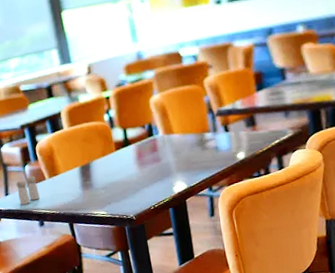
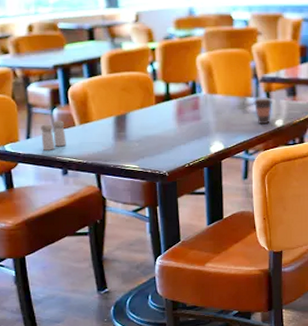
coffee cup: none [211,130,232,159] -> present [253,97,273,125]

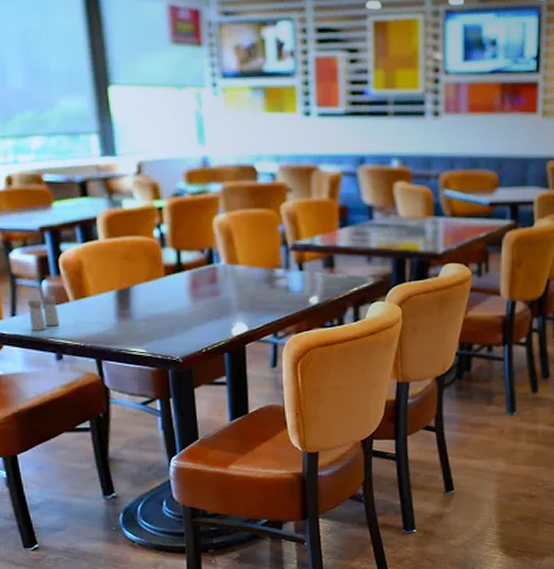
coffee cup: present [253,97,273,125] -> none [283,269,307,302]

